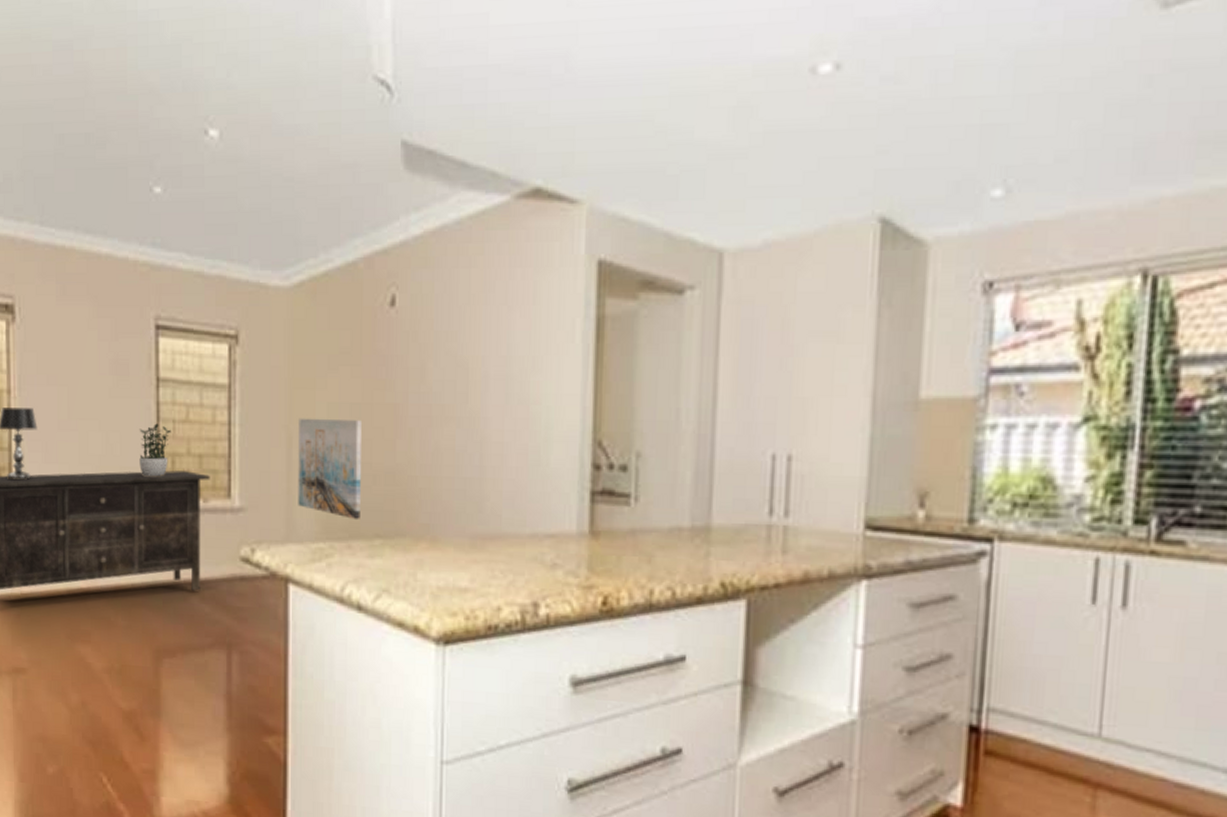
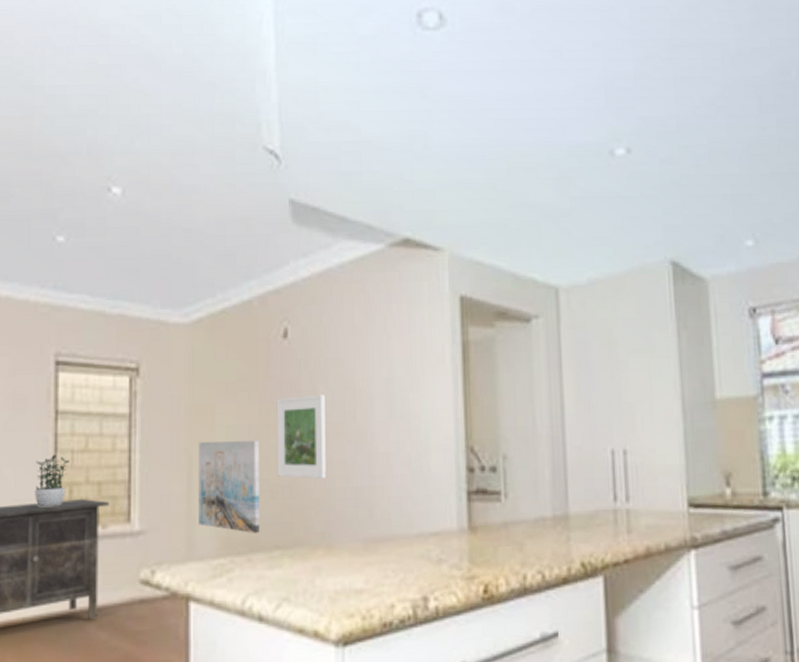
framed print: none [380,372,434,467] -> present [276,394,326,479]

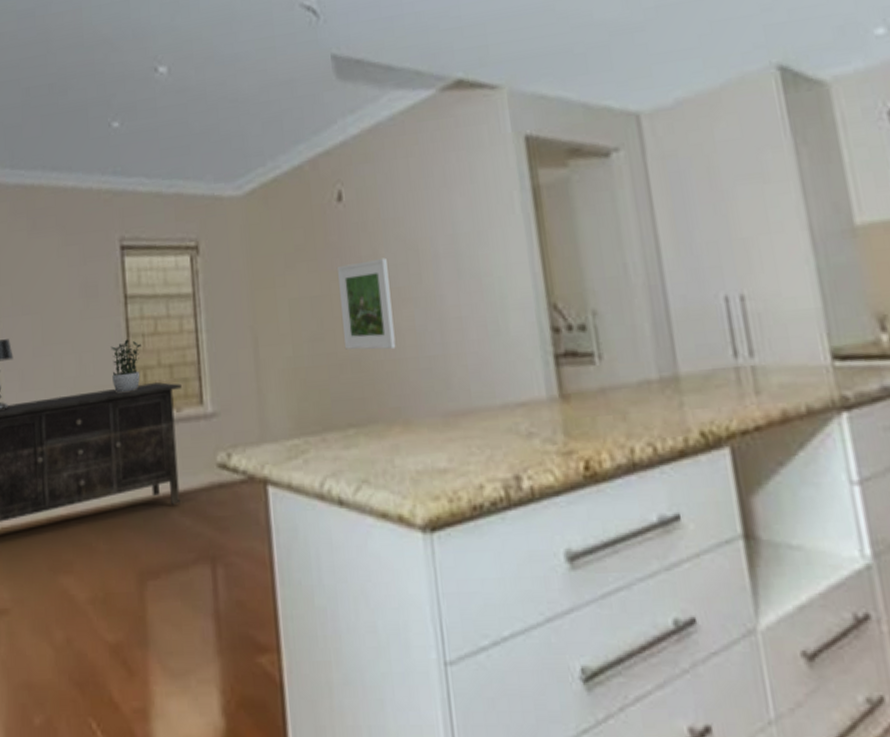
wall art: present [198,440,260,534] -> none [262,312,332,412]

